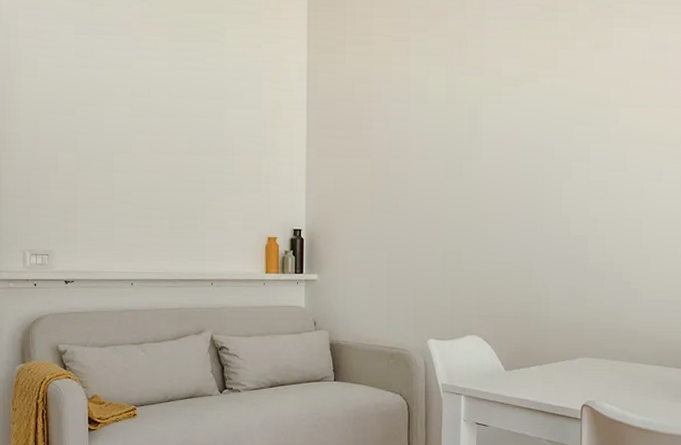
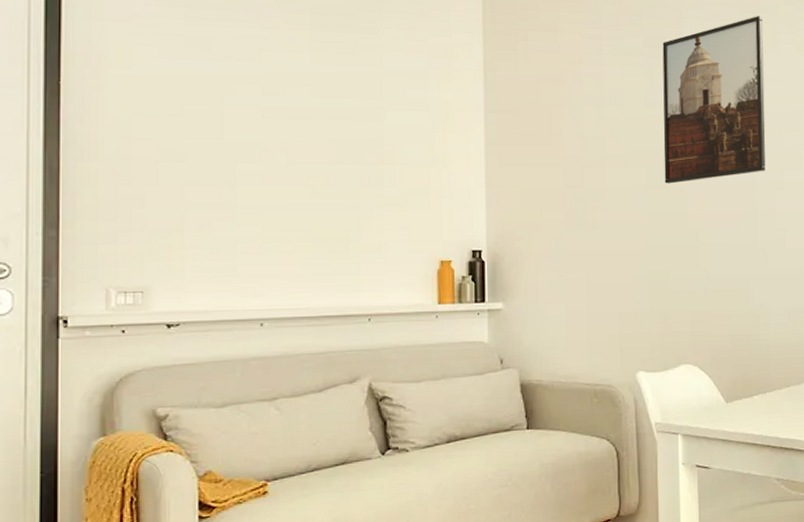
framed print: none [460,13,562,174] -> present [662,15,766,184]

